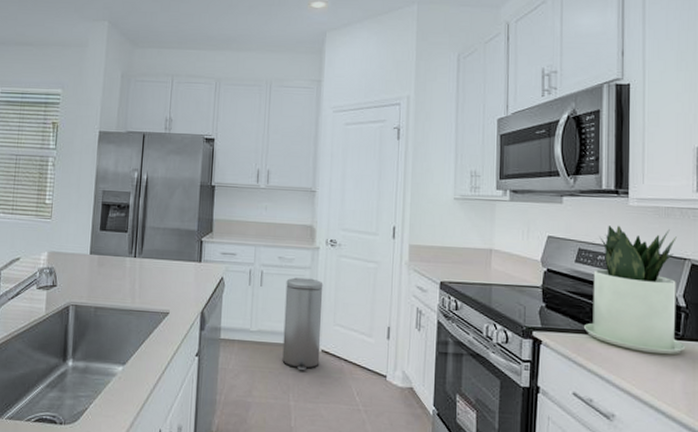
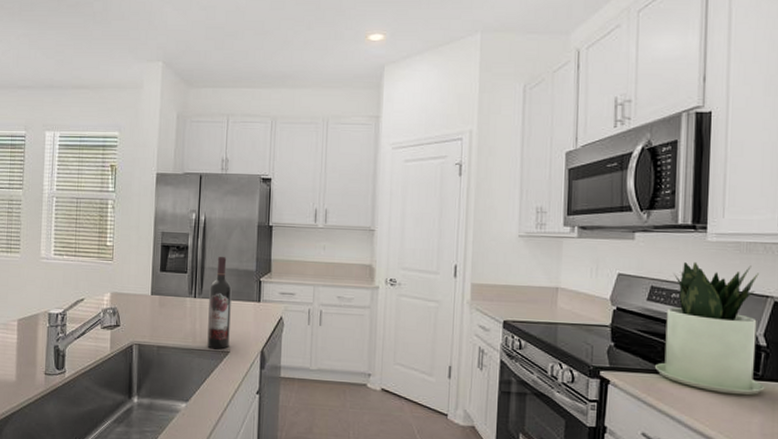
wine bottle: none [146,215,173,310] -> present [207,256,232,349]
pedal bin: present [282,277,324,370] -> none [342,316,383,408]

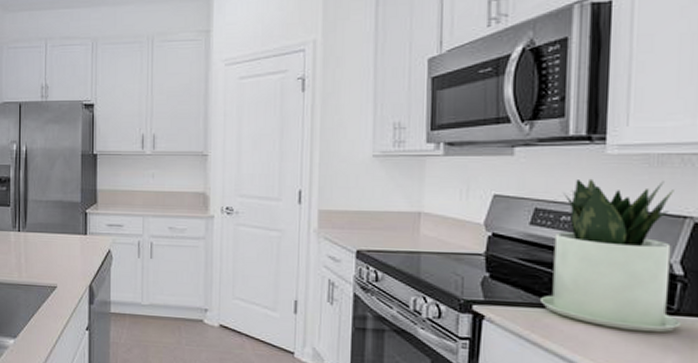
wine bottle: present [207,256,232,349] -> none [33,187,56,284]

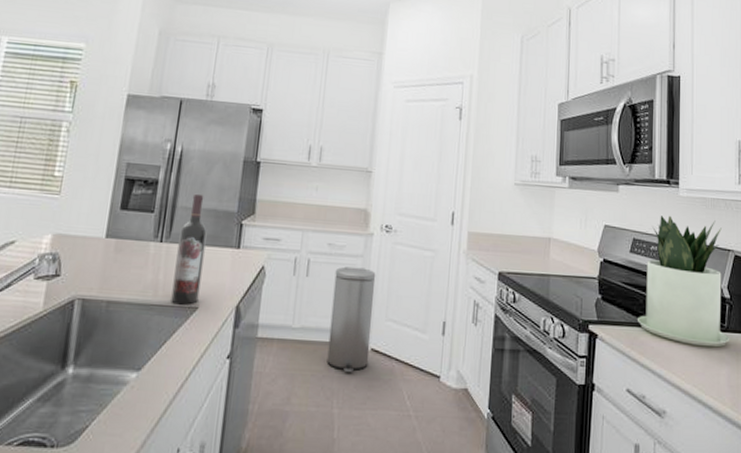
wine bottle: none [33,187,56,284] -> present [171,193,208,305]
pedal bin: none [177,248,220,345] -> present [327,266,376,372]

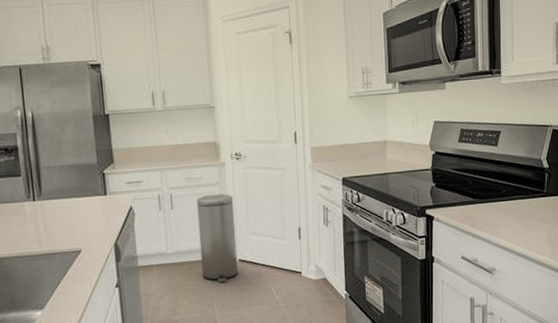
wine bottle: present [171,193,208,305] -> none [49,152,80,251]
planter: present [637,215,730,347] -> none [467,101,549,212]

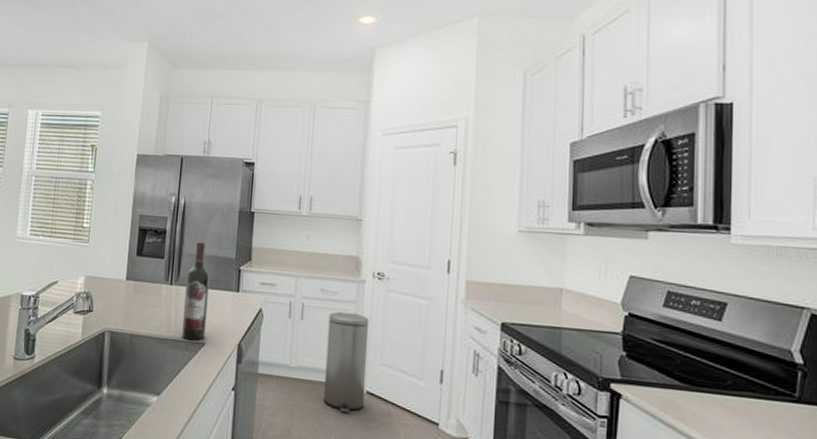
wine bottle: none [49,152,80,251] -> present [182,241,210,341]

